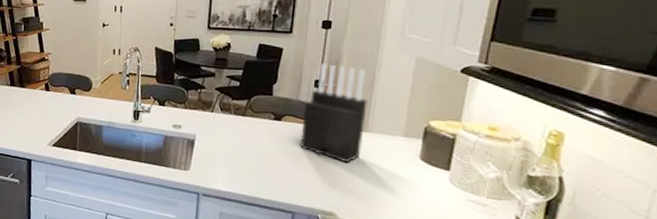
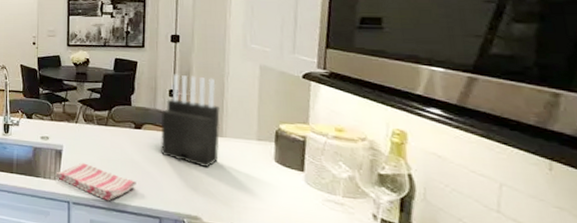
dish towel: none [186,153,271,194] -> present [55,162,136,201]

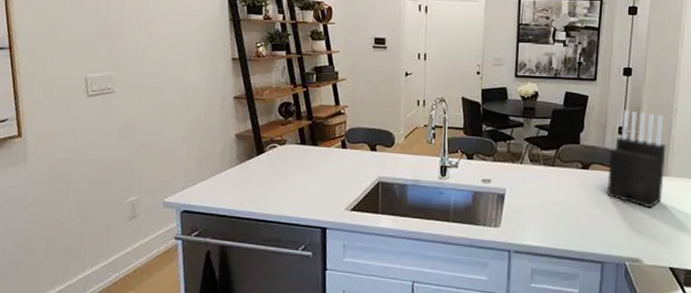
dish towel: present [55,162,136,201] -> none [496,207,581,248]

